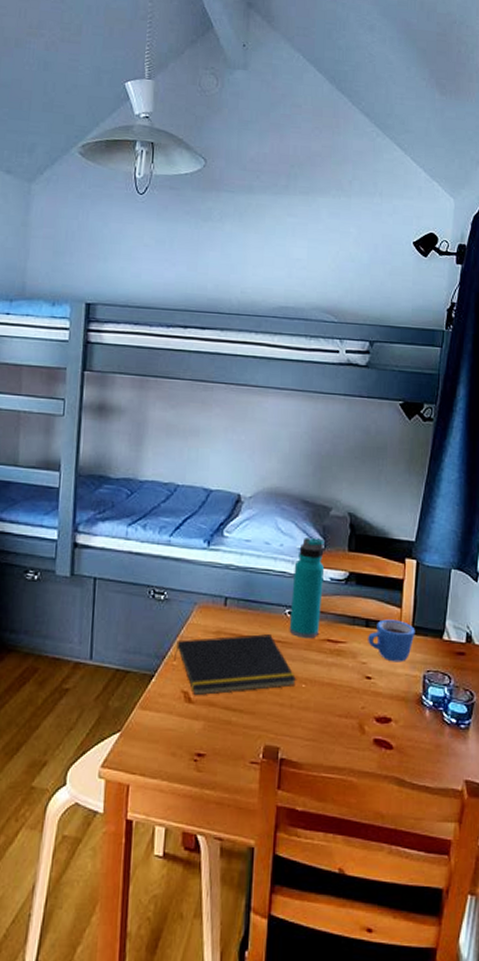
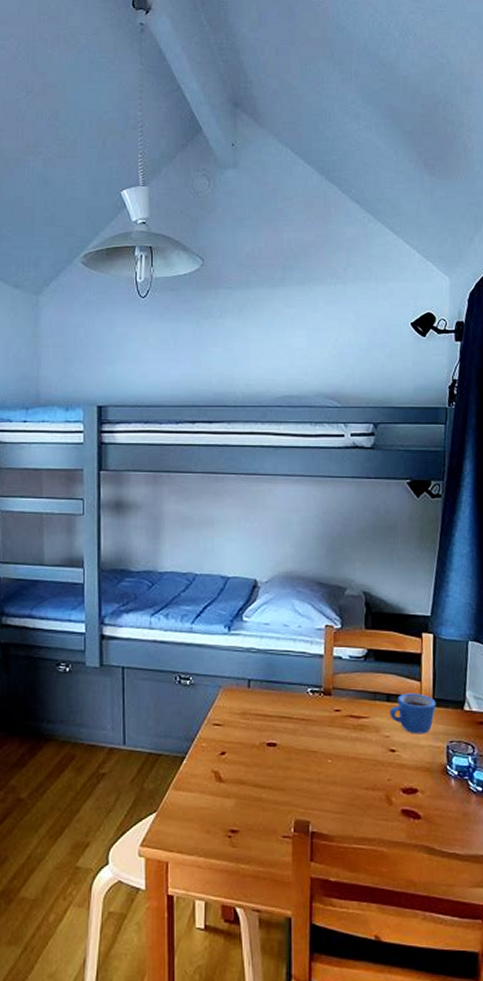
notepad: present [173,634,297,696] -> none [202,713,323,775]
water bottle: present [289,536,325,639] -> none [312,617,343,716]

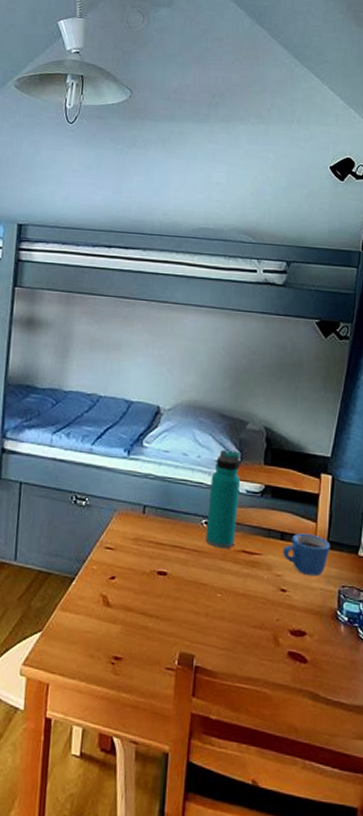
water bottle: none [312,617,343,716] -> present [205,449,241,549]

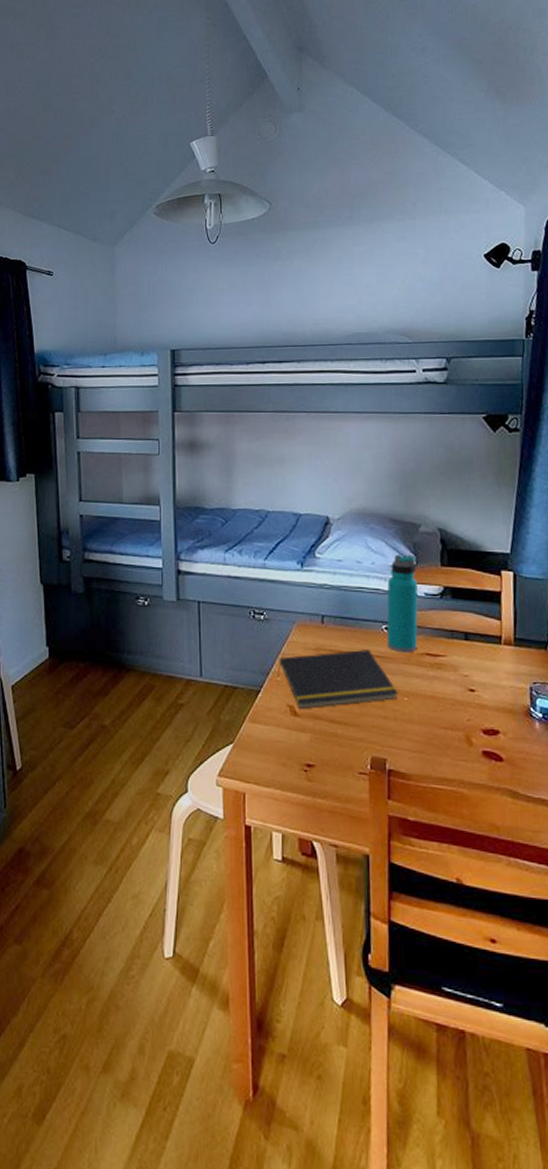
notepad: none [93,543,213,601] -> present [277,650,399,710]
mug: present [283,533,331,577] -> none [468,632,518,675]

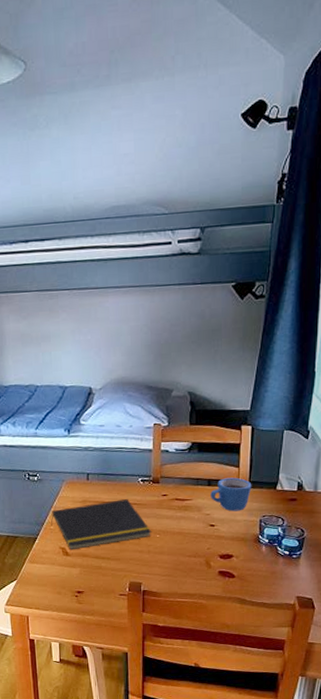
water bottle: present [386,554,419,653] -> none [142,416,170,500]
mug: none [468,632,518,675] -> present [210,477,252,512]

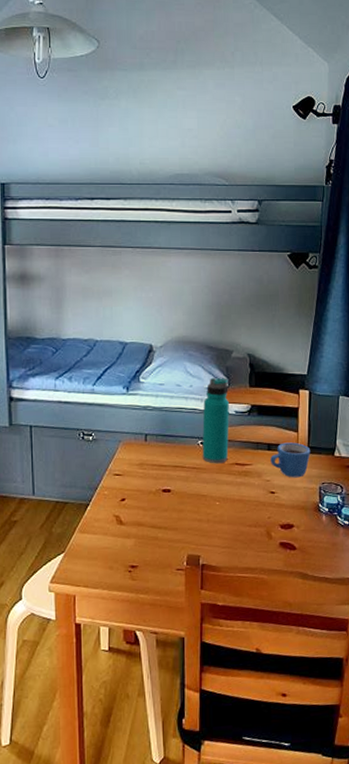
notepad: present [50,499,152,551] -> none [104,463,212,519]
water bottle: none [142,416,170,500] -> present [202,377,230,464]

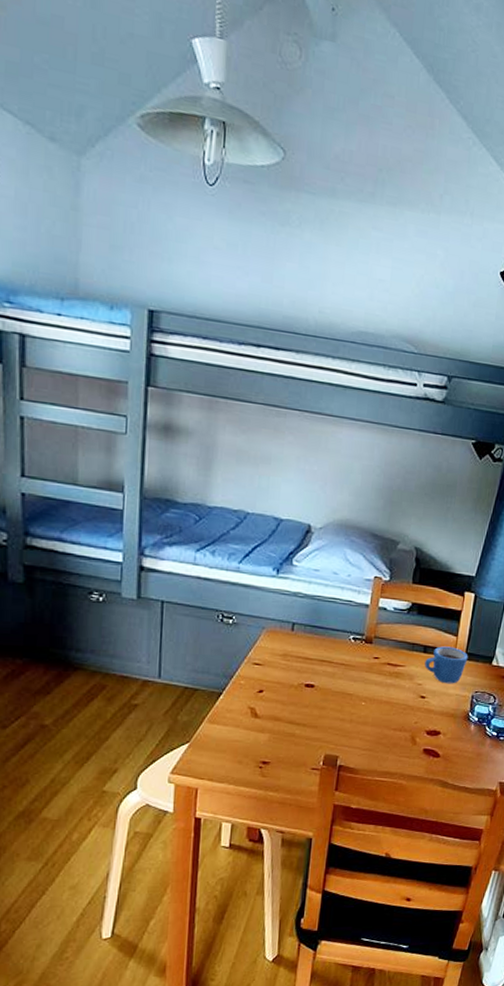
water bottle: present [202,377,230,464] -> none [352,568,391,662]

